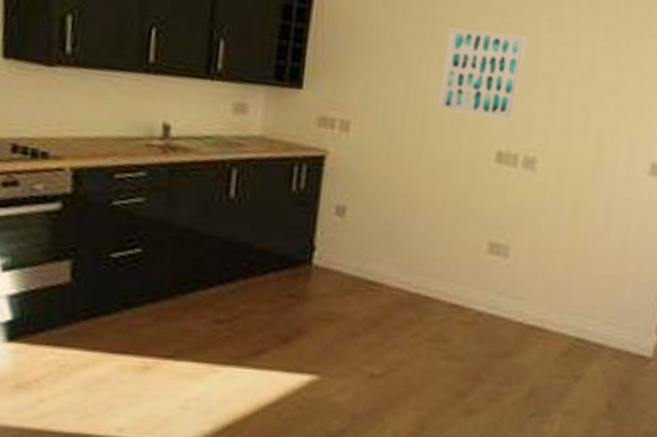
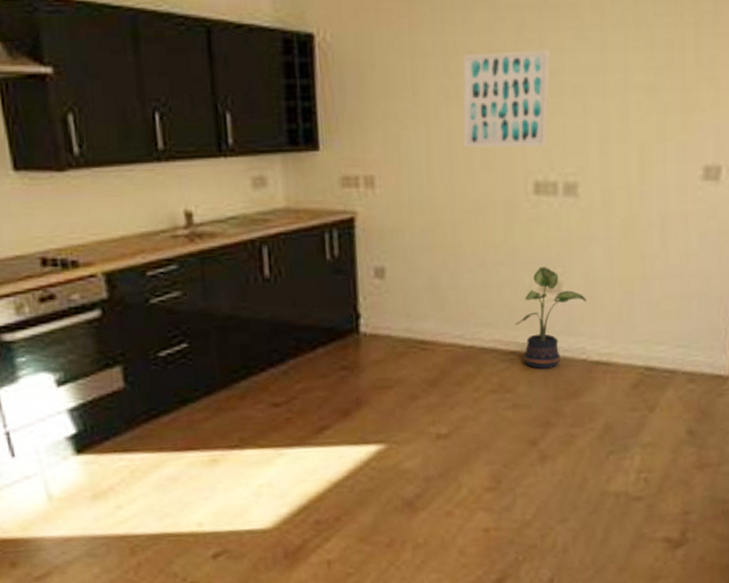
potted plant: none [460,230,530,326] -> present [514,267,587,369]

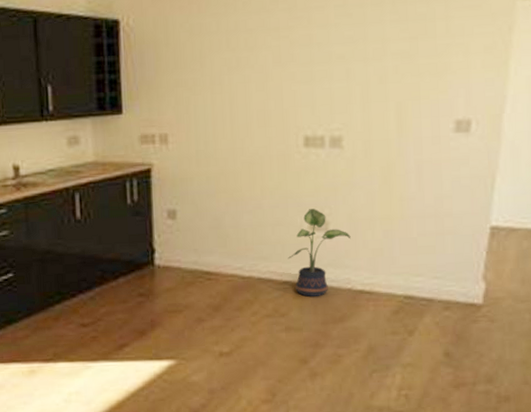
wall art: present [462,48,550,149] -> none [242,24,318,110]

